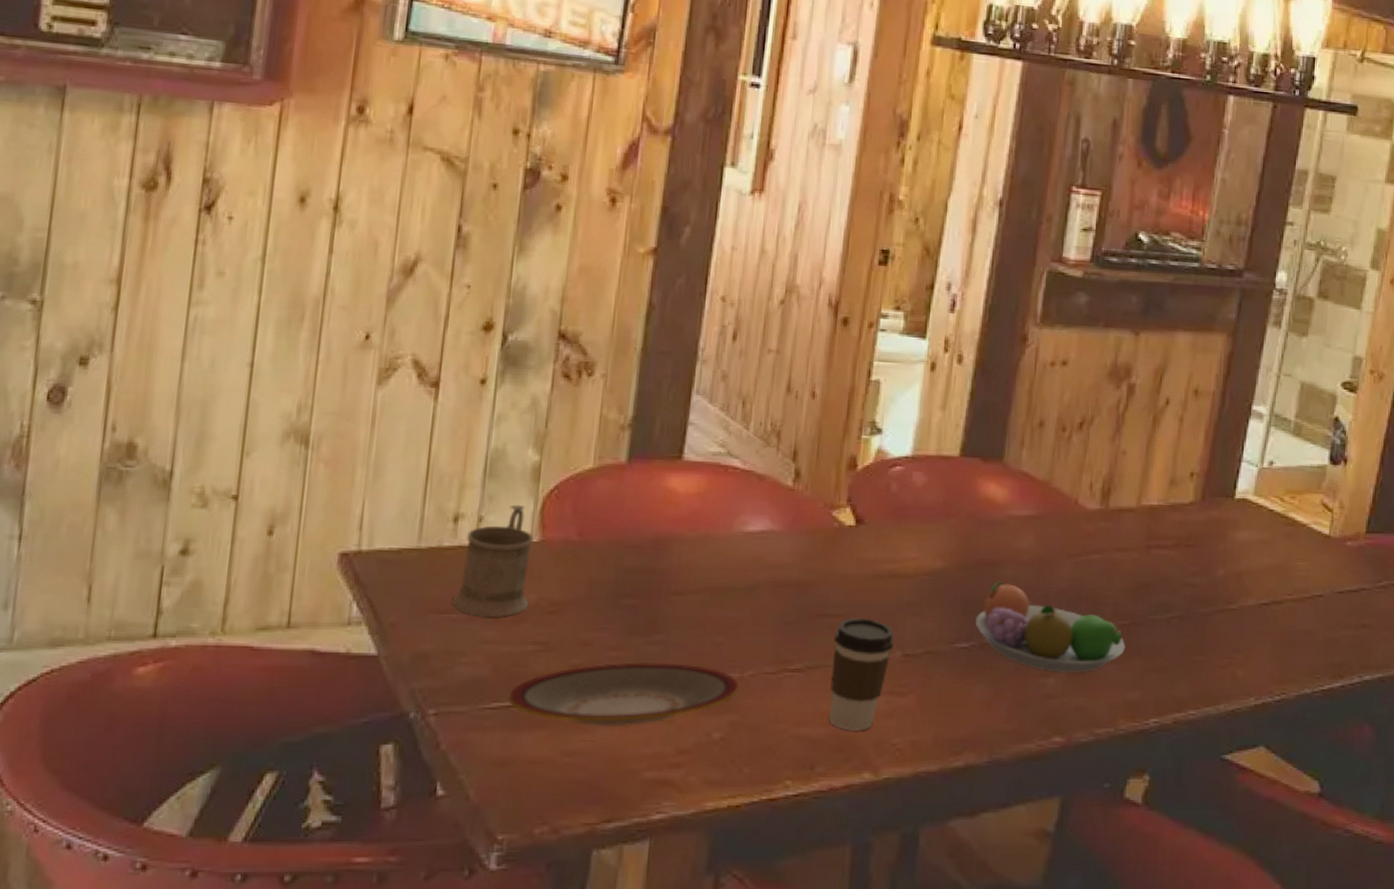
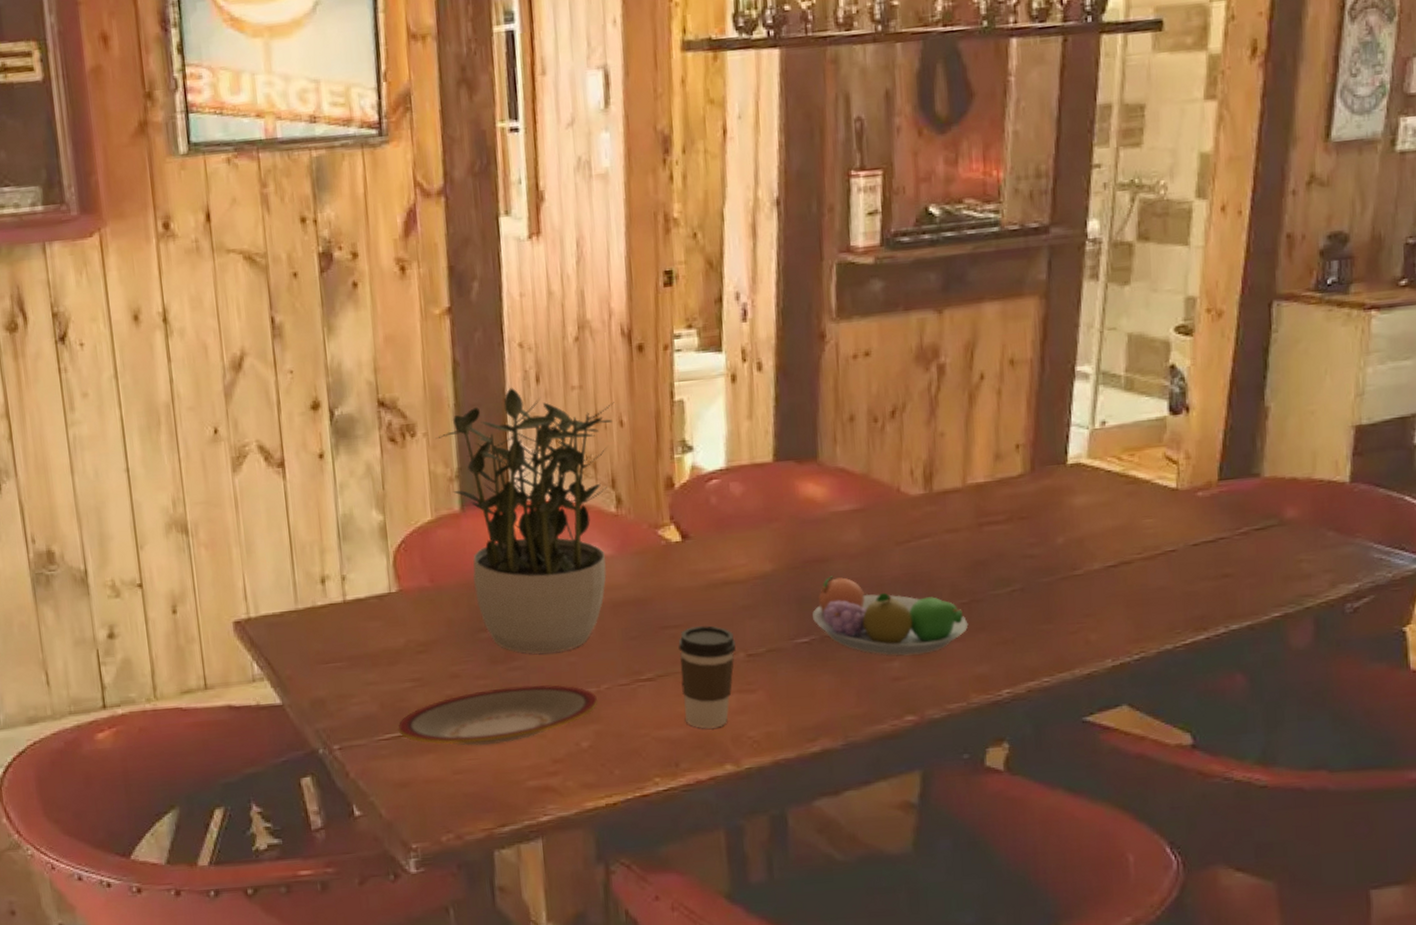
mug: present [452,504,535,617] -> none [334,561,399,663]
potted plant: none [614,341,810,631] -> present [435,388,615,654]

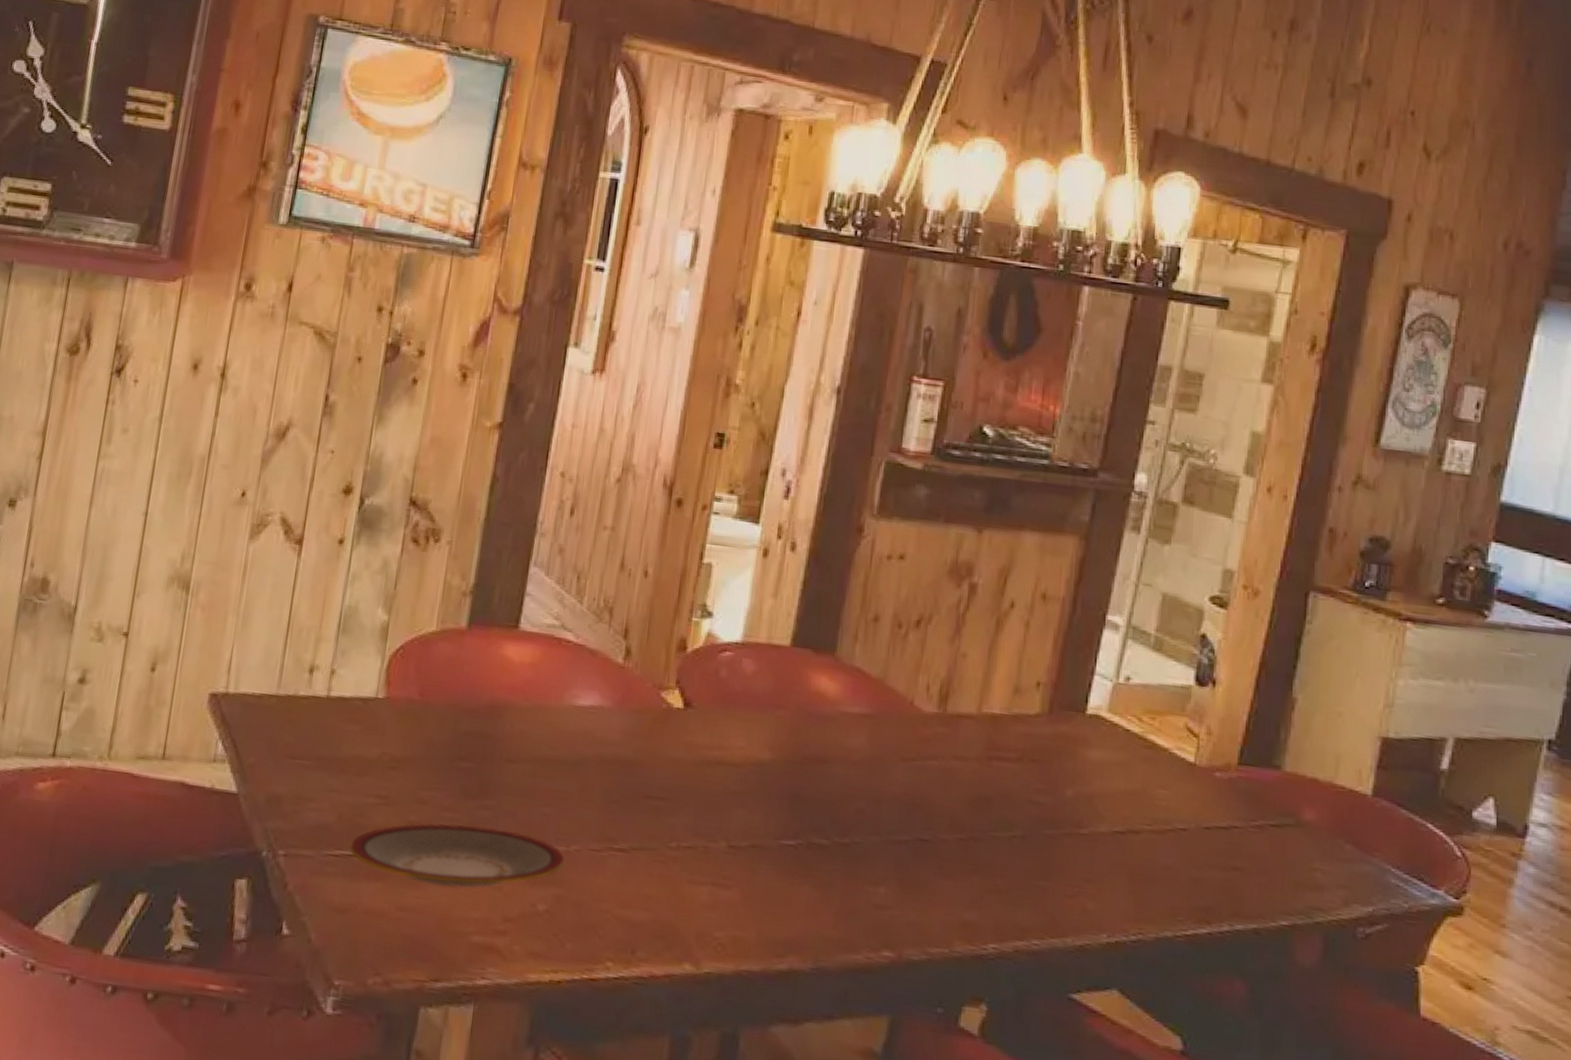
potted plant: present [435,388,615,654] -> none [458,515,643,801]
coffee cup: present [678,625,736,729] -> none [651,802,719,920]
fruit bowl: present [812,576,969,656] -> none [803,779,963,885]

